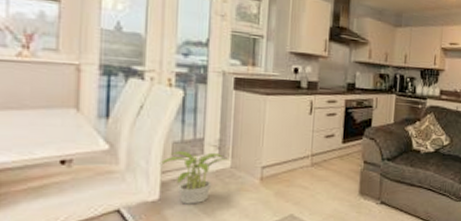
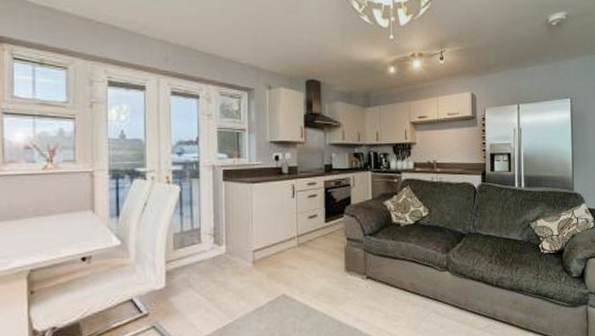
potted plant: present [159,151,231,204] -> none [163,240,225,291]

